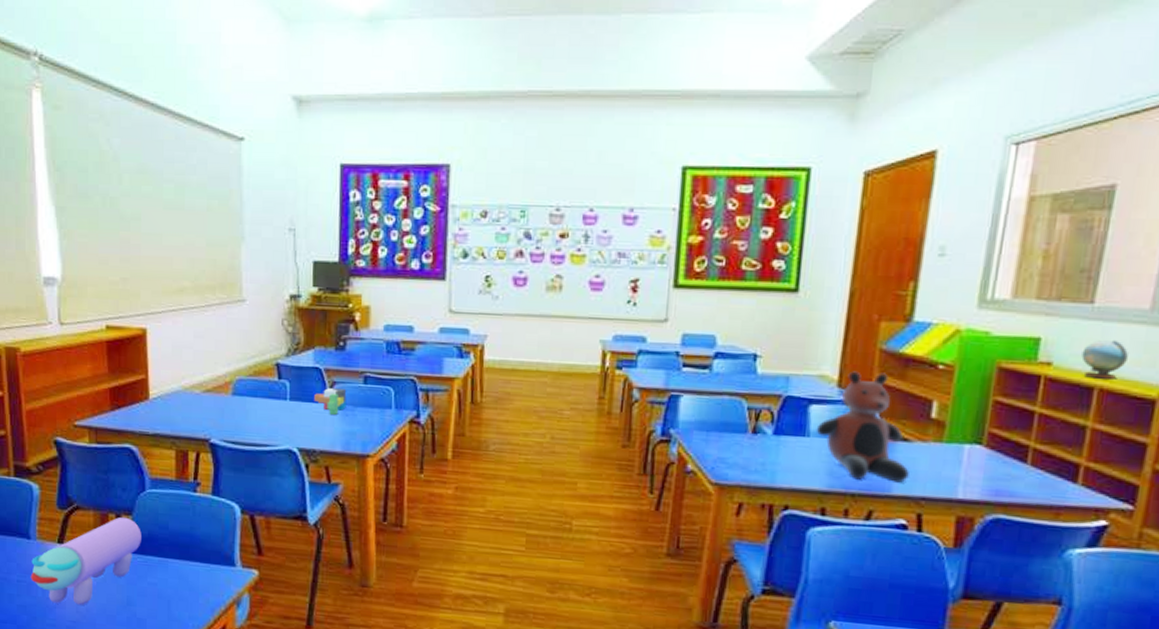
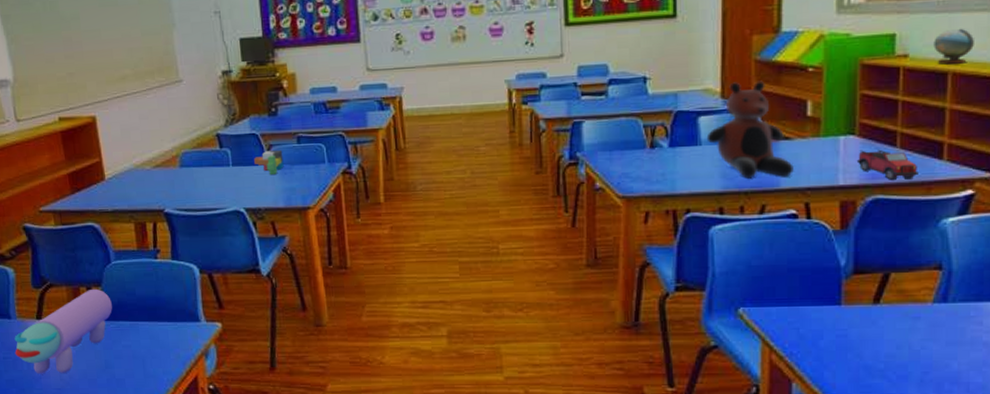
toy truck: none [980,462,1048,501] -> present [856,149,918,180]

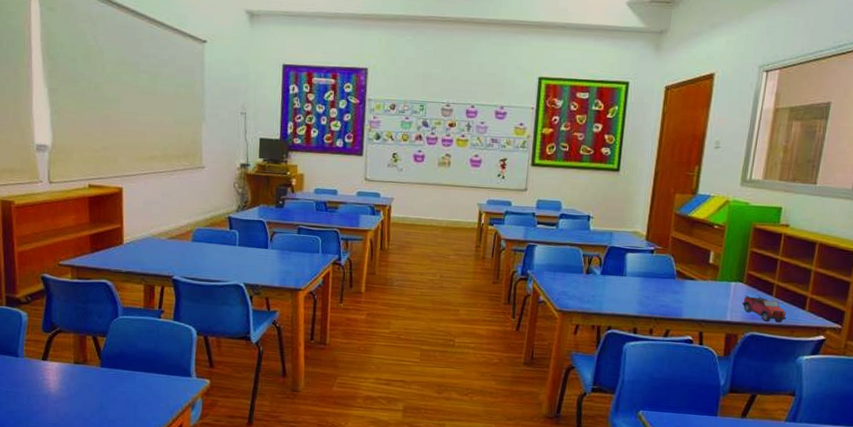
toy animal: present [14,288,113,374] -> none [17,338,114,410]
toy blocks: present [254,150,284,174] -> none [258,237,284,257]
teddy bear: present [706,80,794,177] -> none [630,229,694,309]
globe: present [934,28,974,65] -> none [808,209,838,237]

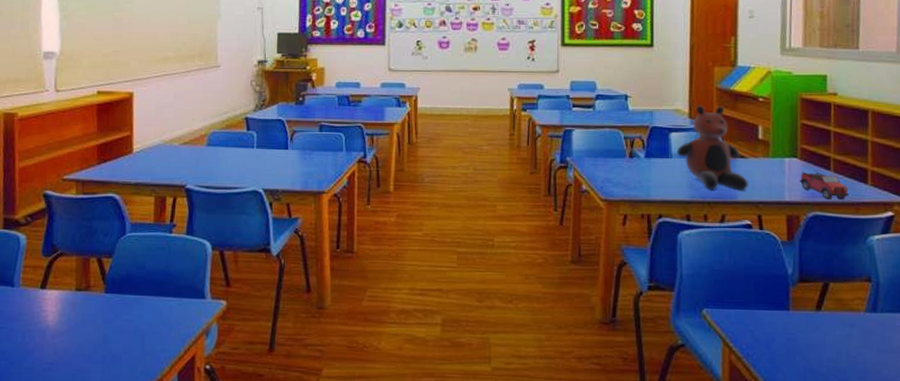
teddy bear: none [630,229,694,309] -> present [676,105,748,190]

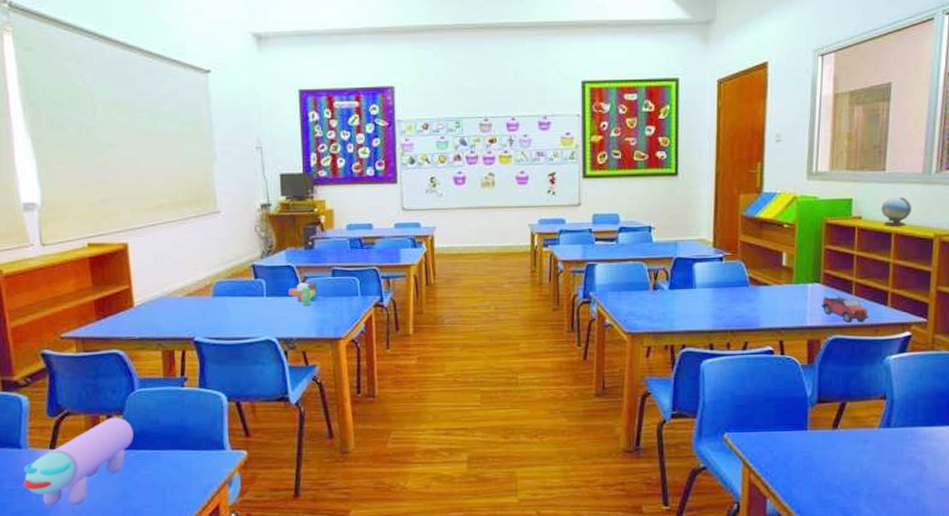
toy animal: none [11,260,120,347] -> present [23,417,133,506]
toy blocks: none [277,136,305,158] -> present [288,283,318,305]
teddy bear: present [676,105,748,190] -> none [700,234,771,318]
globe: none [856,75,887,104] -> present [881,196,911,226]

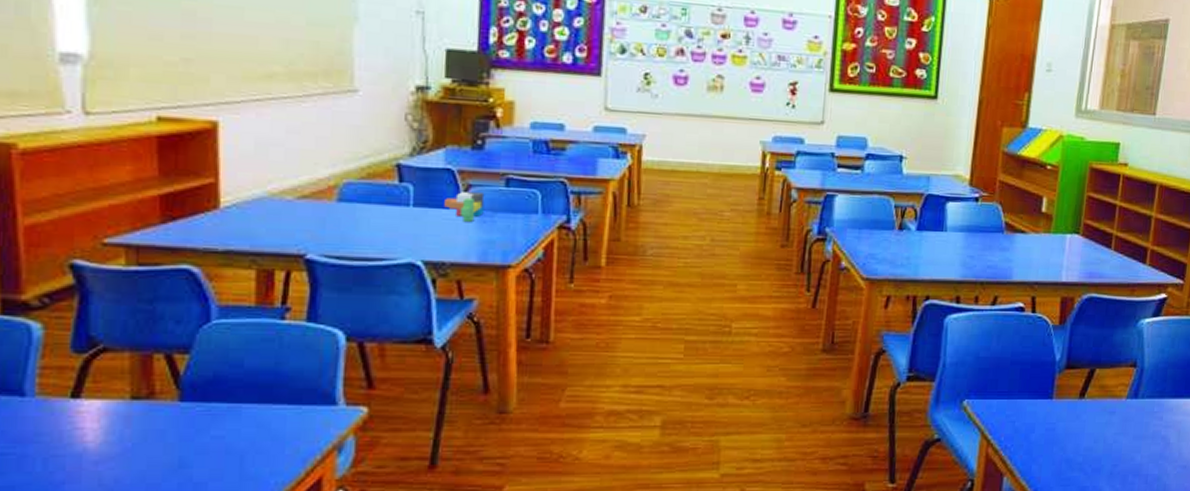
toy animal: present [23,417,133,506] -> none [23,356,203,478]
toy truck: present [821,296,869,322] -> none [1078,249,1126,280]
globe: present [881,196,911,226] -> none [1148,145,1179,177]

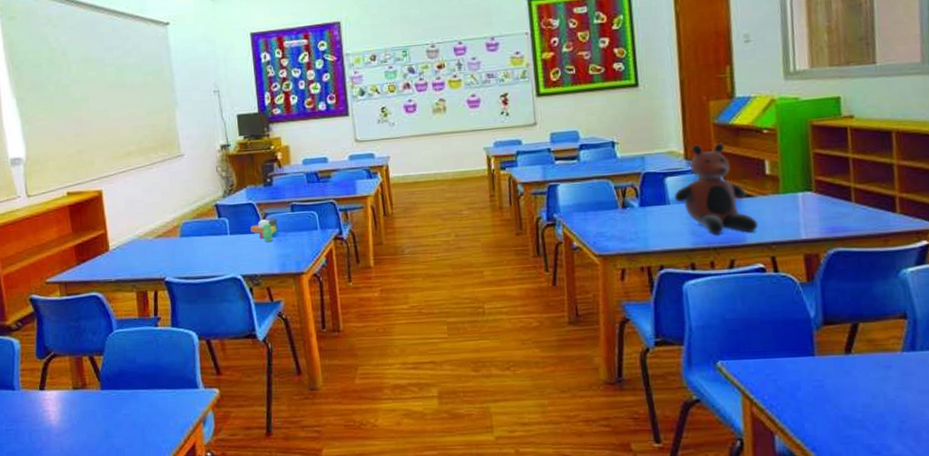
teddy bear: none [952,171,1026,269] -> present [674,142,758,234]

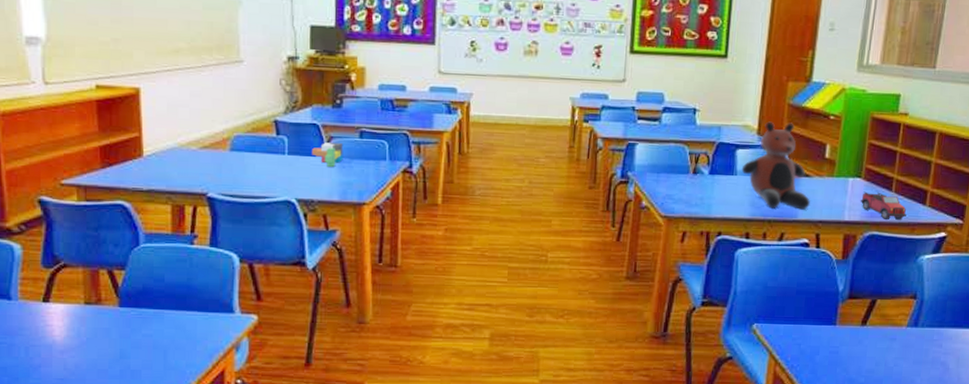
toy truck: none [815,204,875,233] -> present [860,191,906,220]

